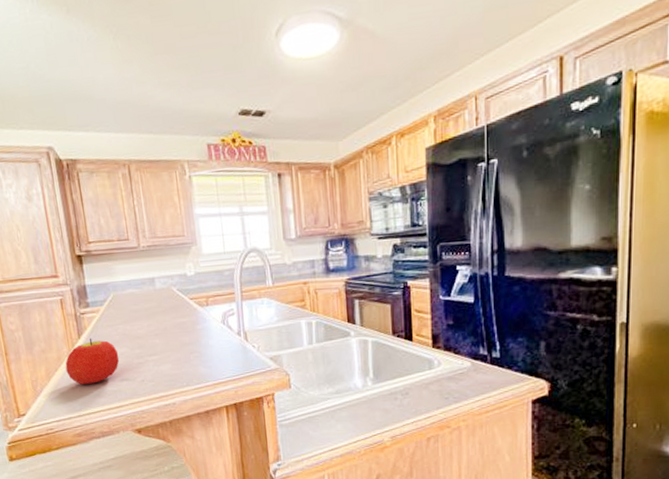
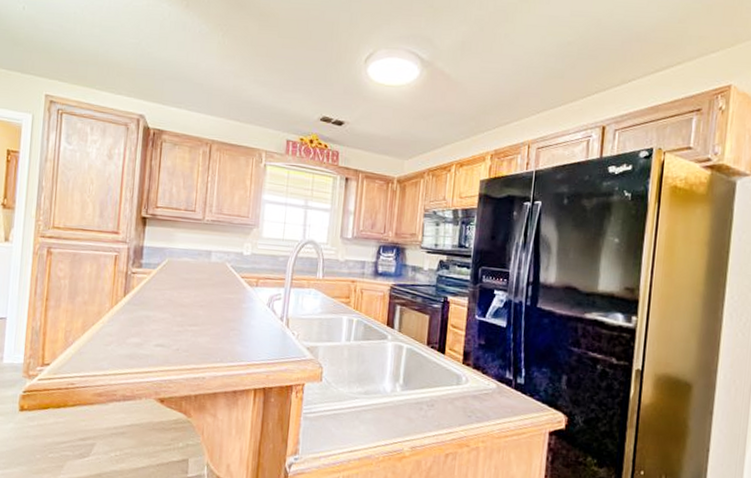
fruit: present [65,338,120,385] -> none [103,298,160,344]

